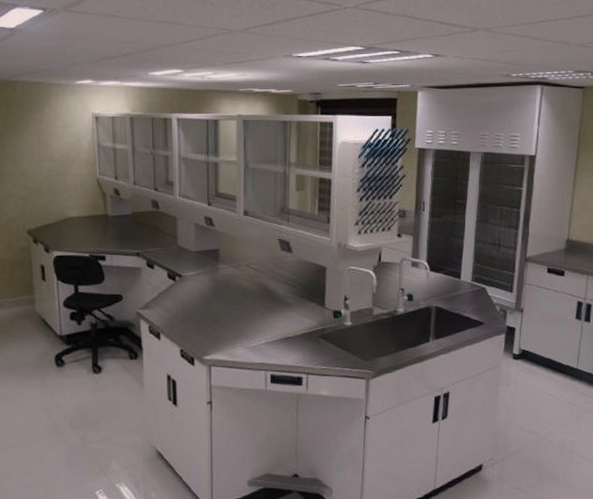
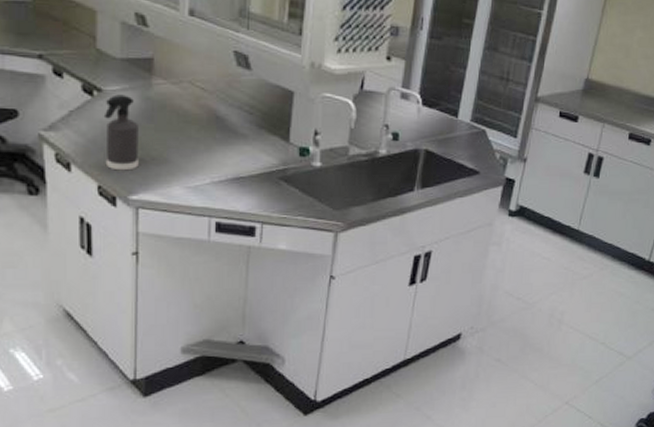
spray bottle: none [183,278,210,337] -> present [103,94,139,171]

